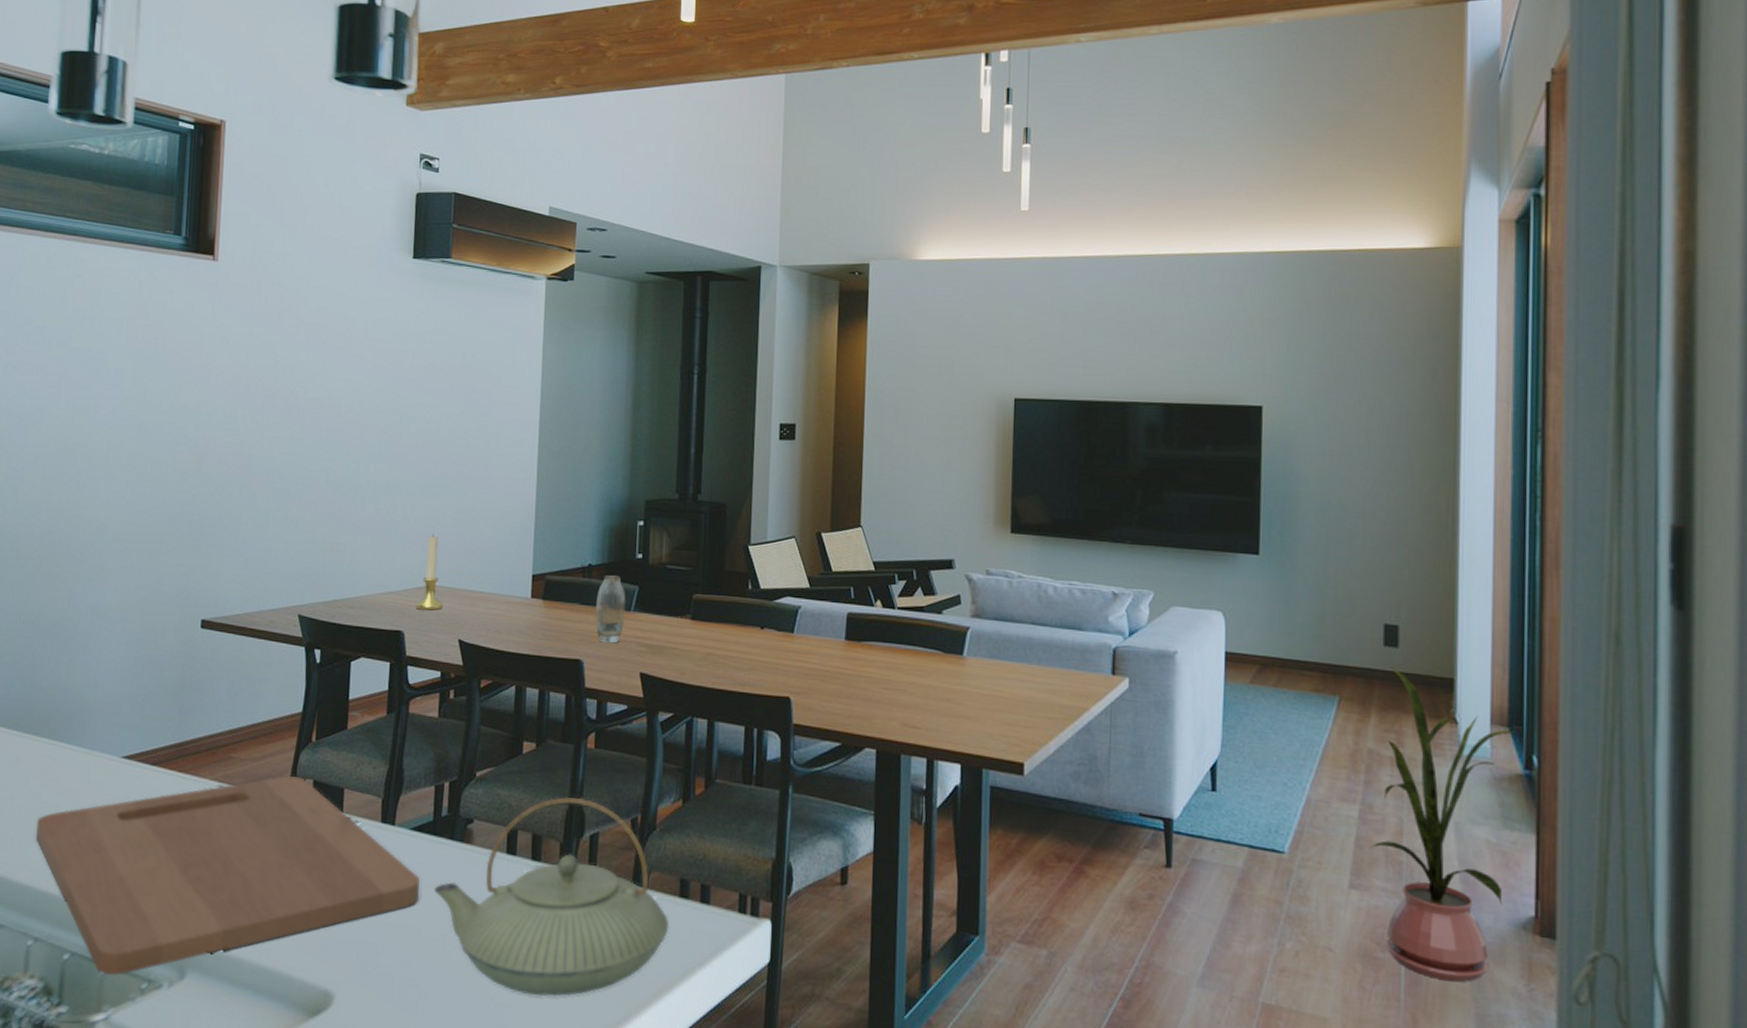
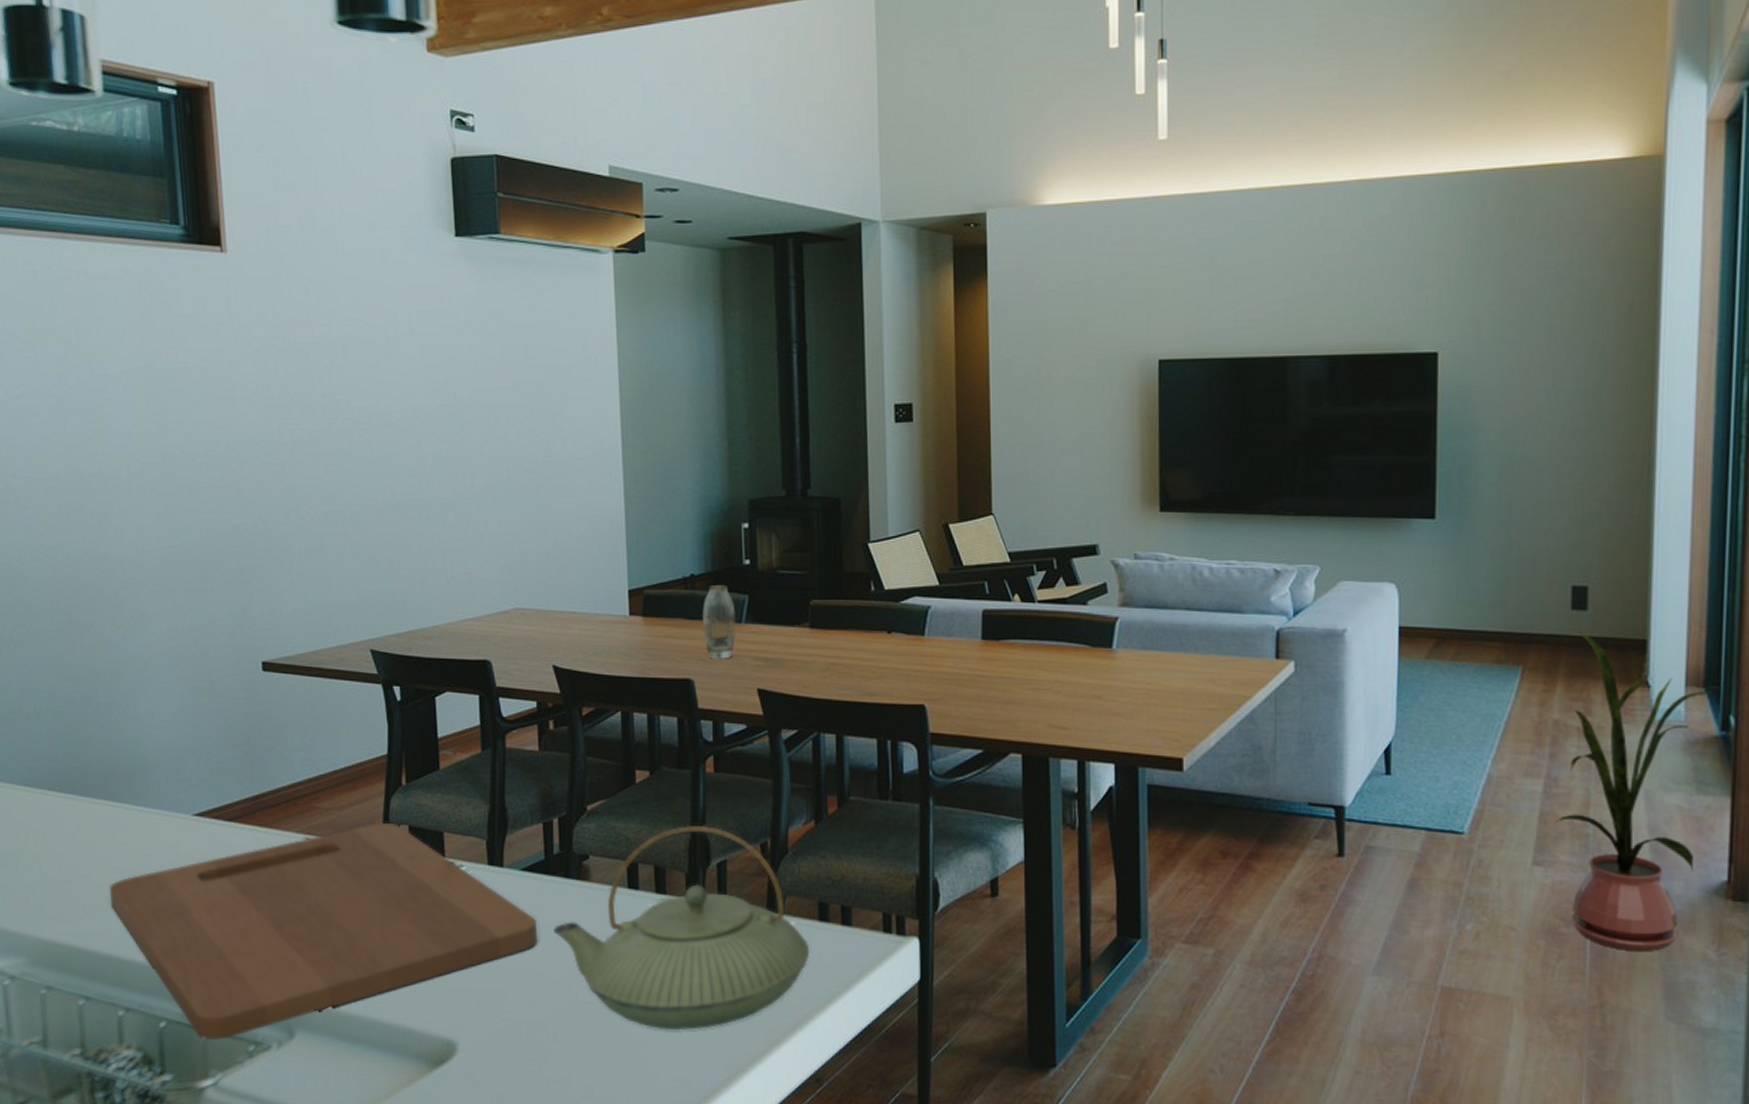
candle holder: present [415,534,443,611] -> none [500,551,531,636]

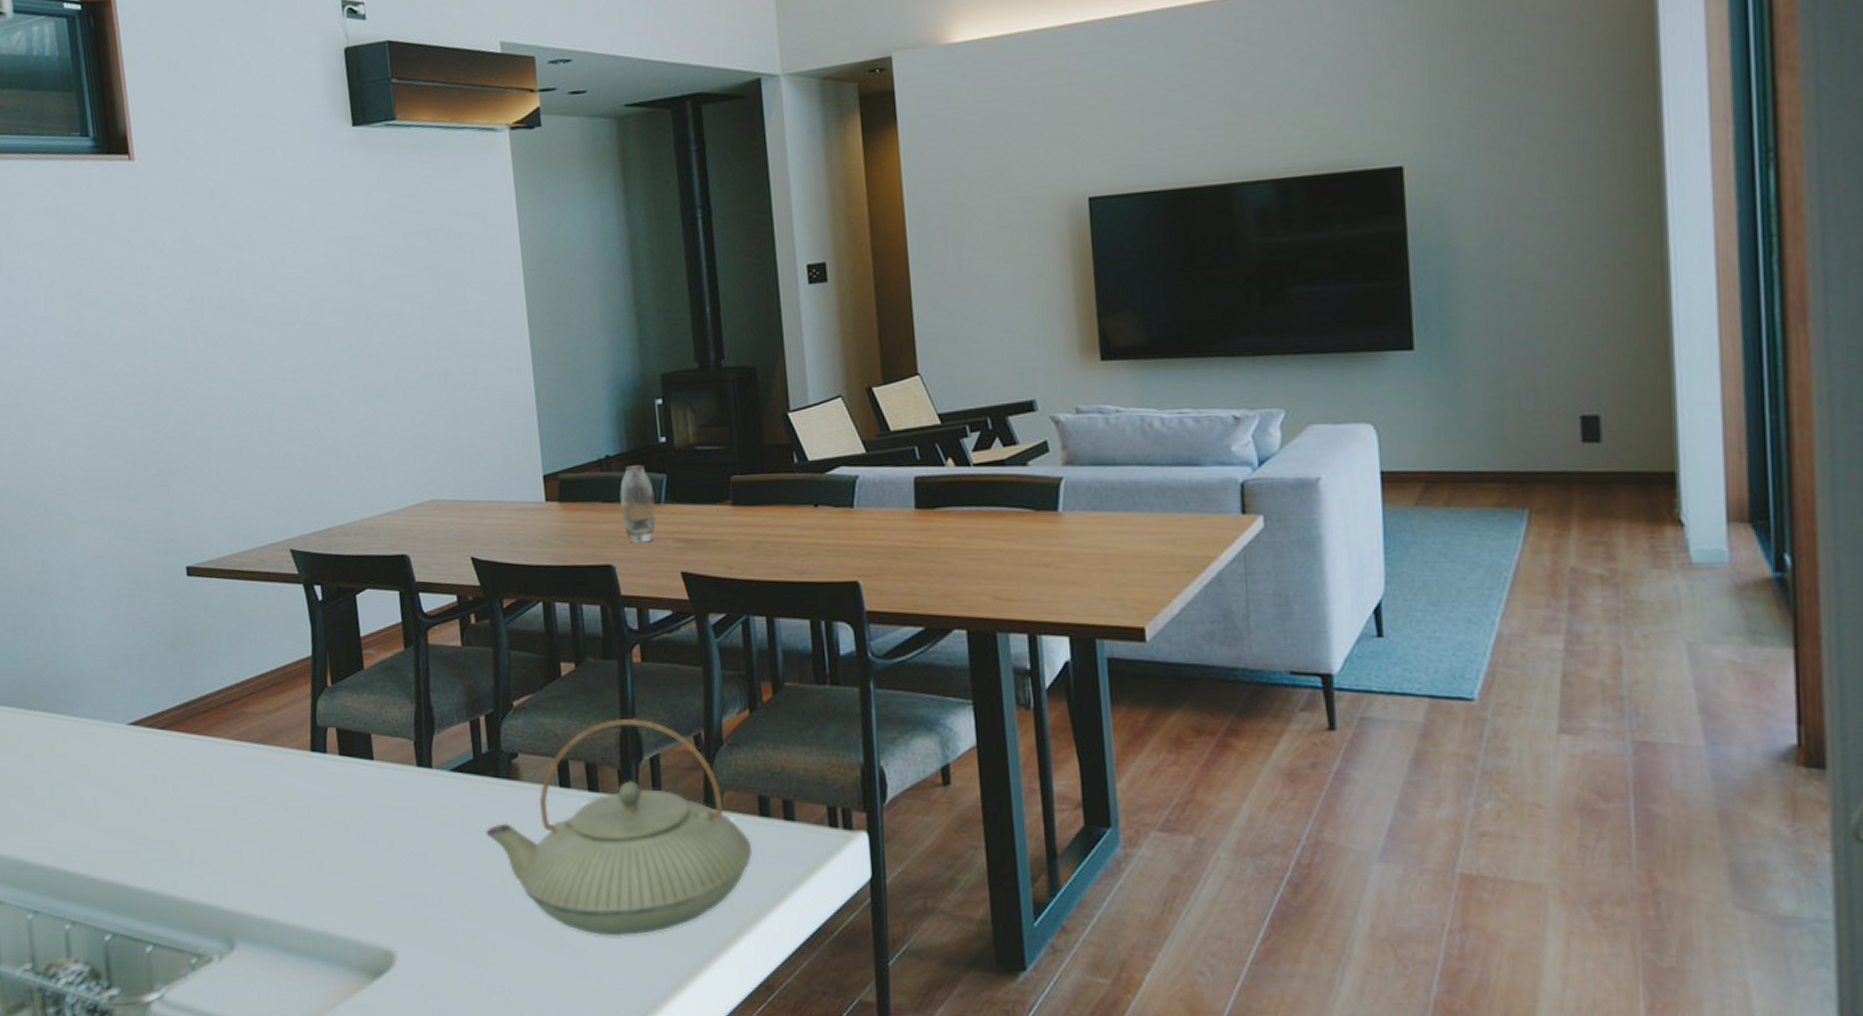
cutting board: present [109,823,537,1040] -> none [51,726,470,952]
house plant: present [1554,631,1713,952] -> none [1580,466,1761,830]

